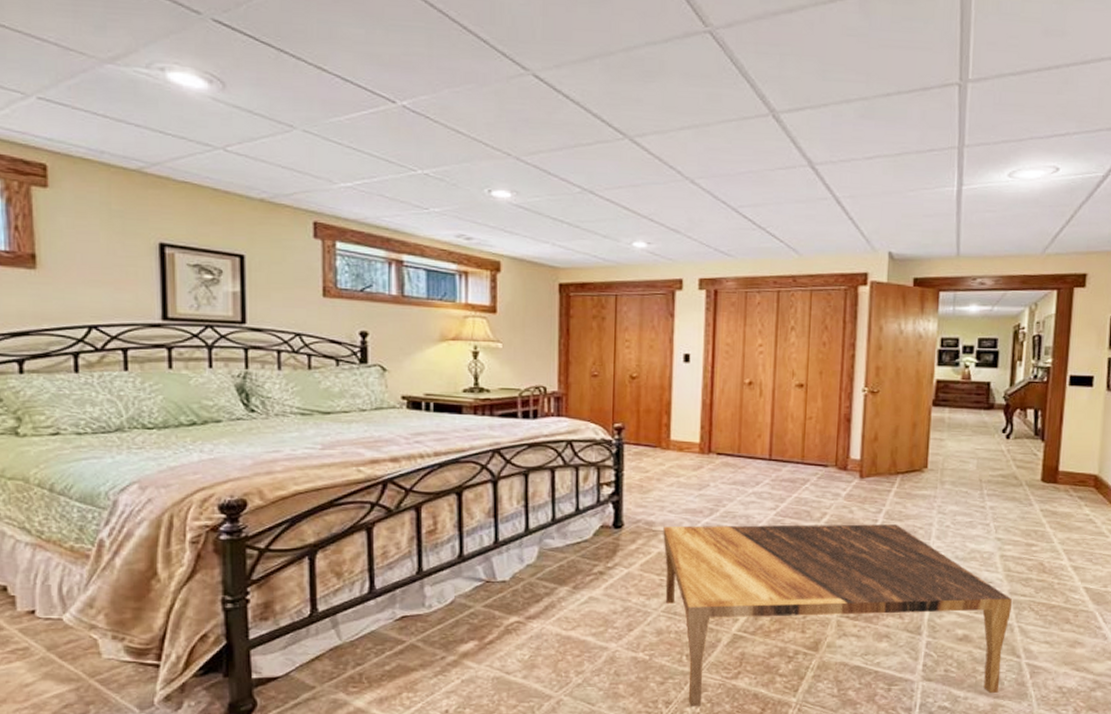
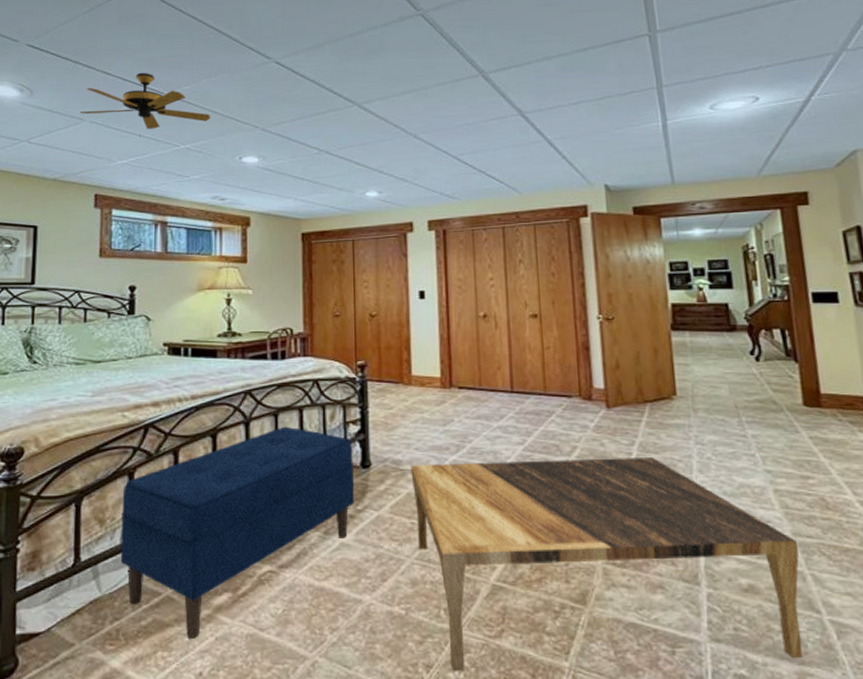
ceiling fan: none [289,73,455,156] -> present [79,73,211,138]
bench: none [360,486,606,682] -> present [120,426,354,640]

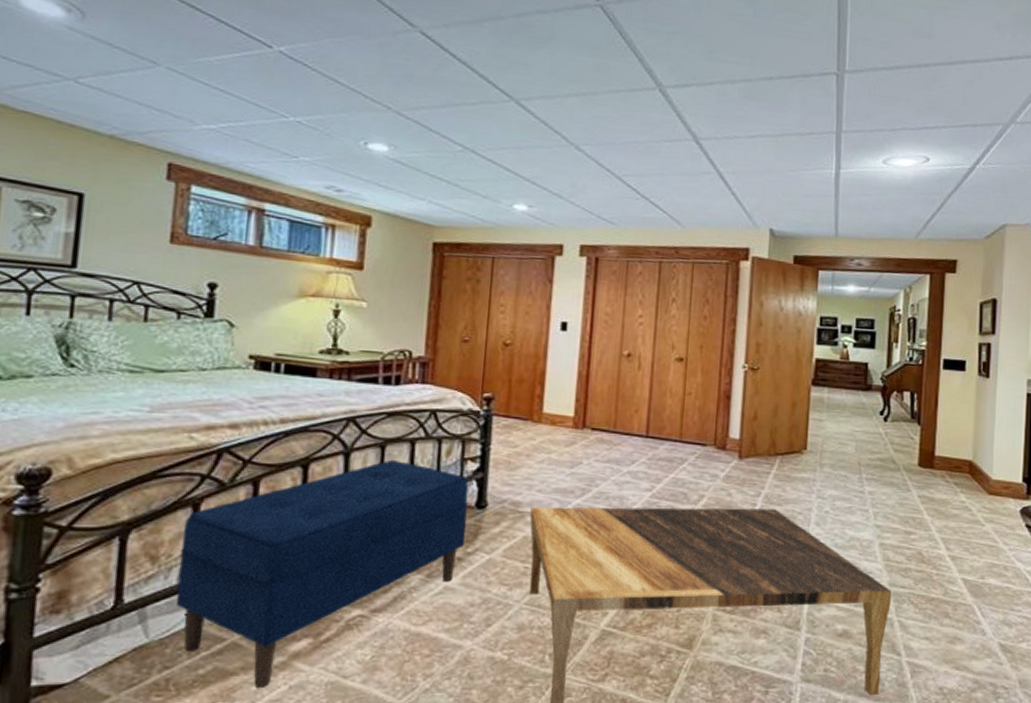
ceiling fan: present [79,73,211,138] -> none [152,15,333,99]

